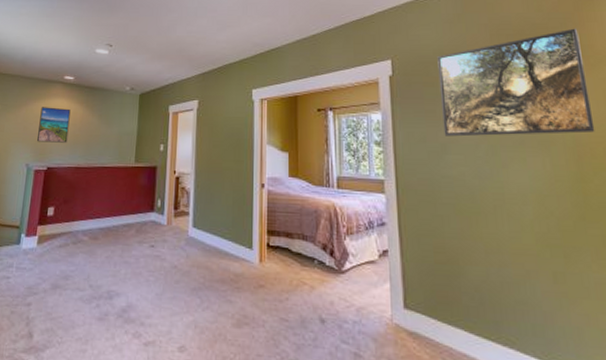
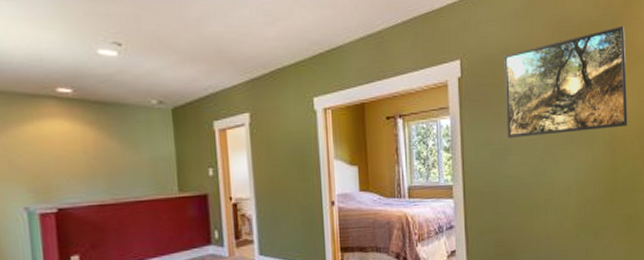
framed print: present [37,107,71,143] -> none [30,131,81,178]

